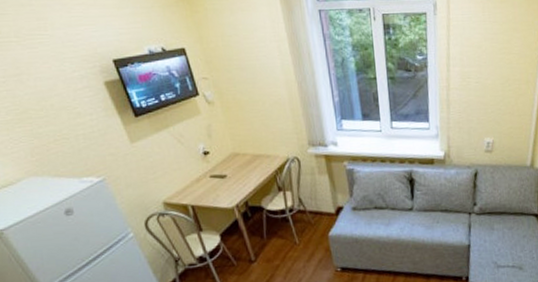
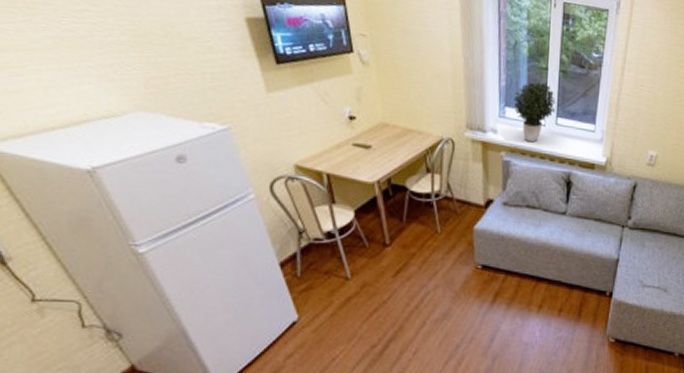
potted plant: none [348,92,389,149] -> present [513,82,556,143]

